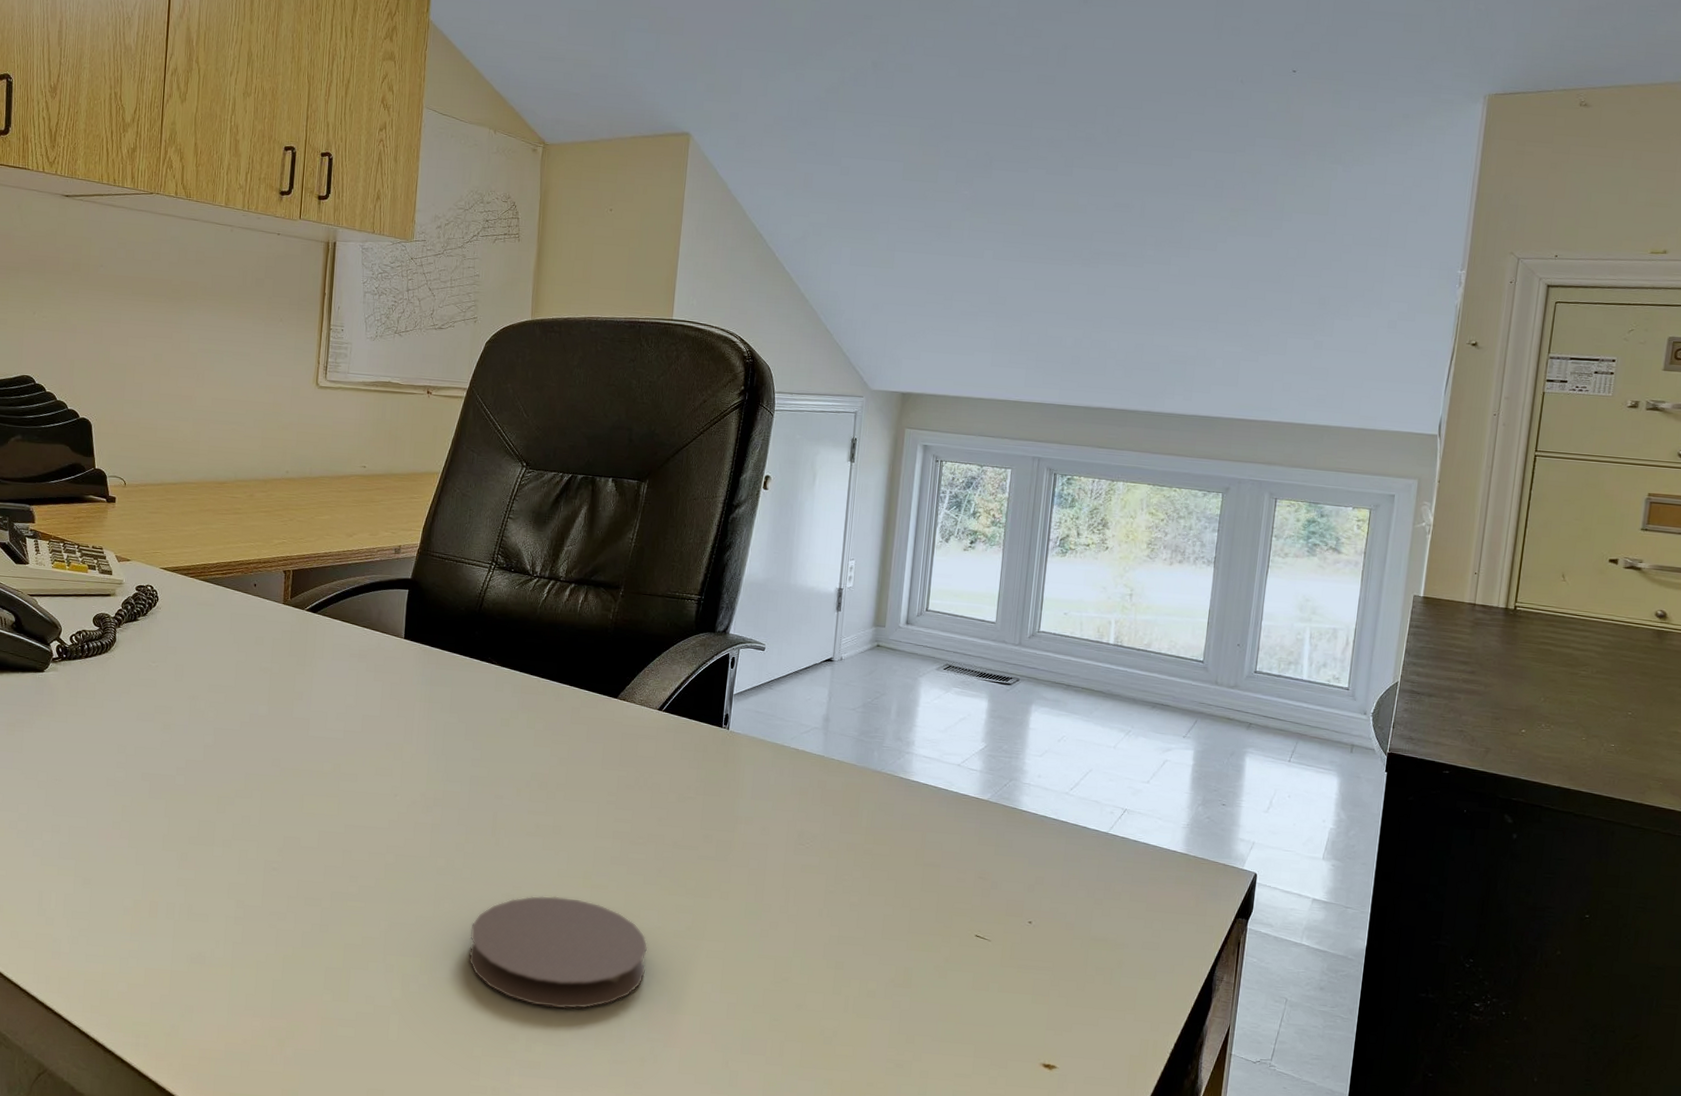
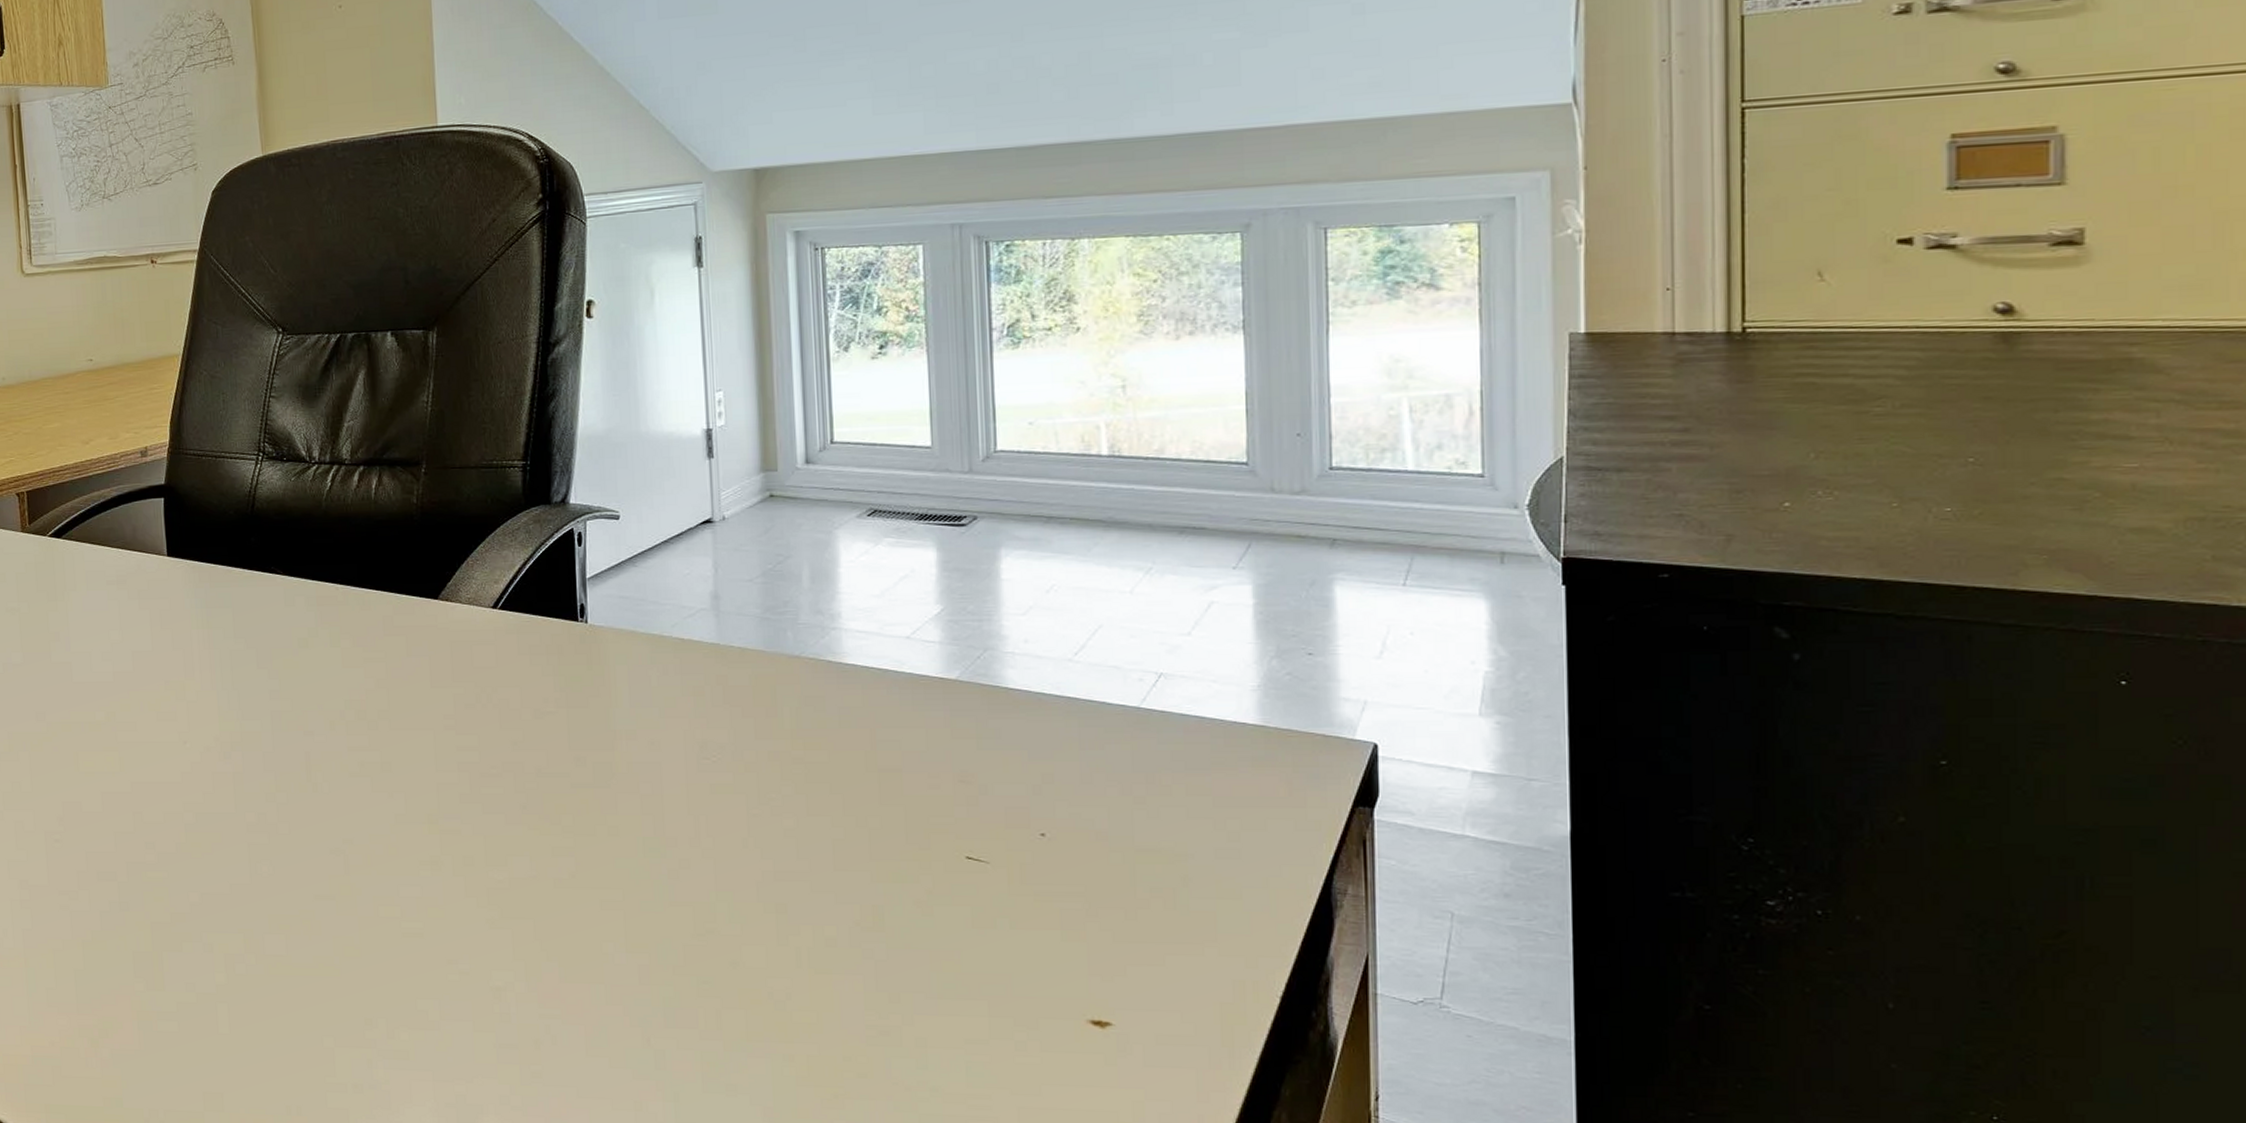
coaster: present [469,896,648,1009] -> none [298,847,525,984]

